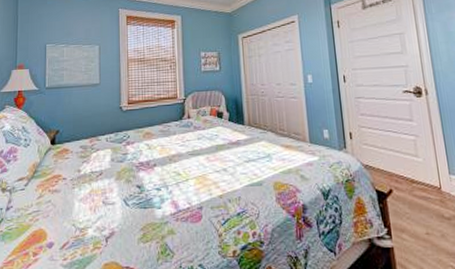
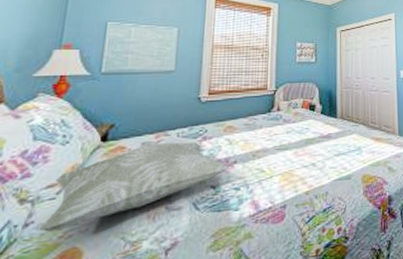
decorative pillow: none [16,146,151,215] -> present [38,142,230,232]

